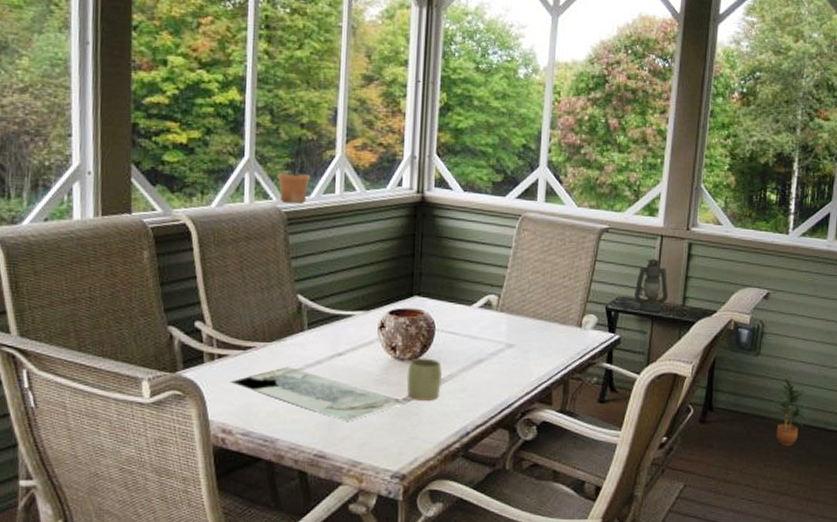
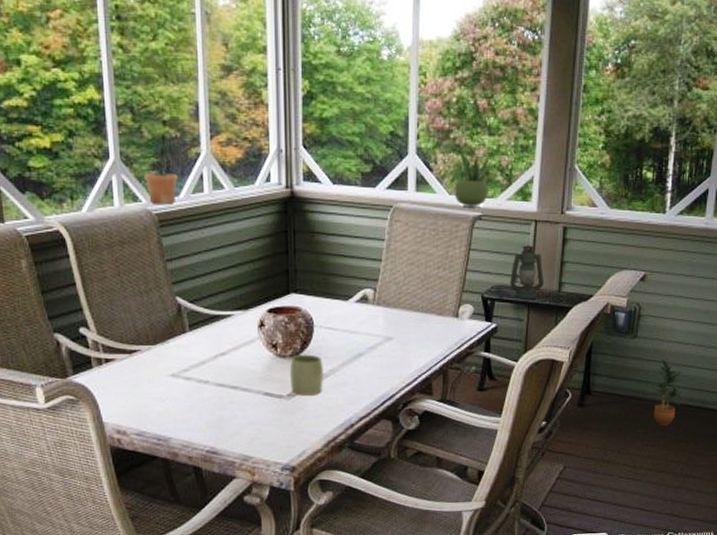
towel: present [229,367,404,421] -> none [119,368,289,418]
potted plant: none [582,163,623,220] -> present [454,148,494,207]

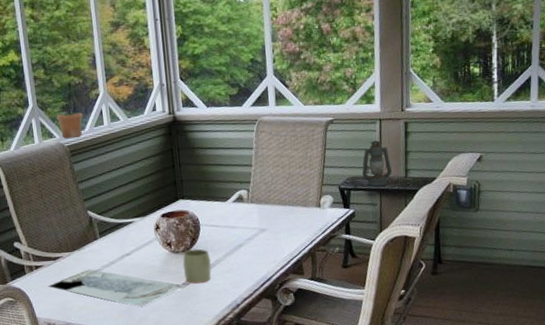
towel: none [119,368,289,418] -> present [47,269,184,307]
potted plant: present [454,148,494,207] -> none [307,66,340,114]
potted plant: present [649,355,688,426] -> none [494,224,530,286]

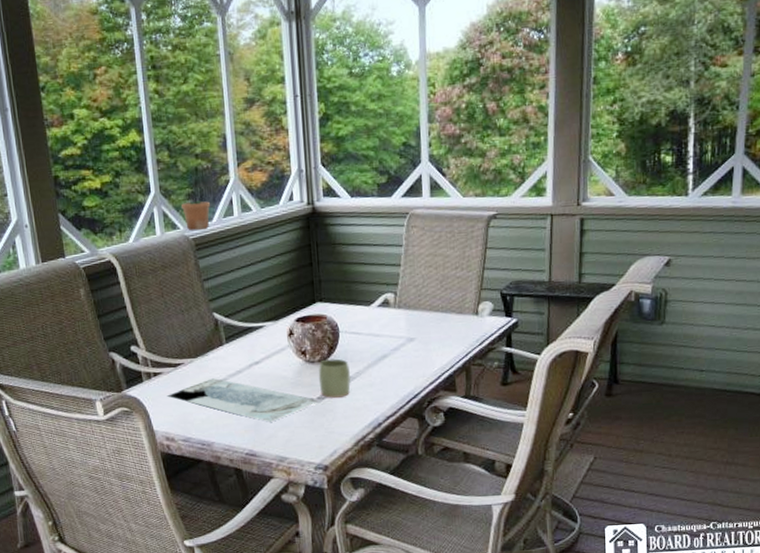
lantern: present [362,140,392,187] -> none [528,239,563,293]

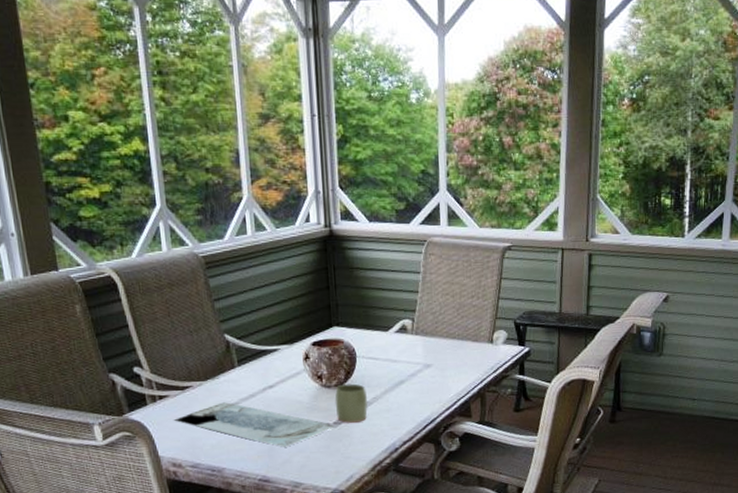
planter: present [181,200,211,231] -> none [190,217,223,249]

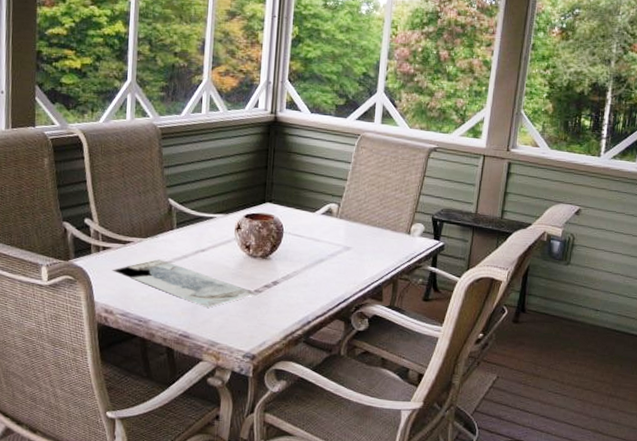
mug: present [334,383,368,423] -> none [258,256,288,293]

